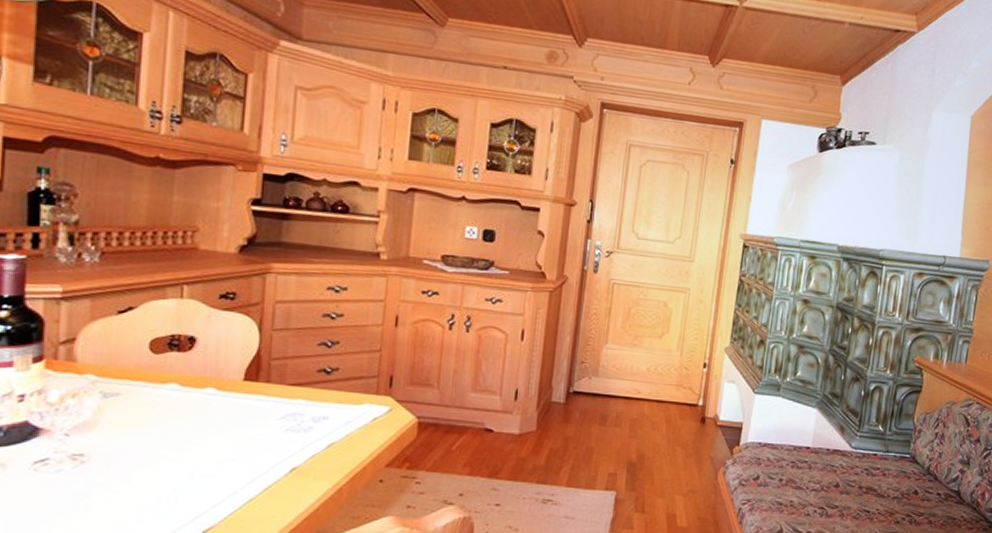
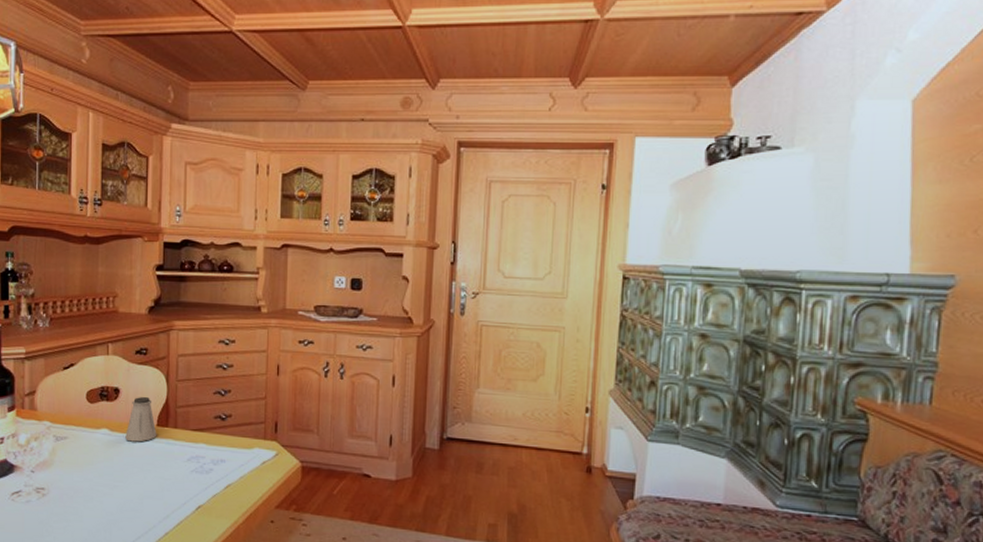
saltshaker: none [201,347,244,399] -> present [125,397,157,442]

